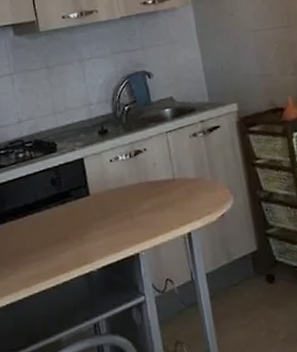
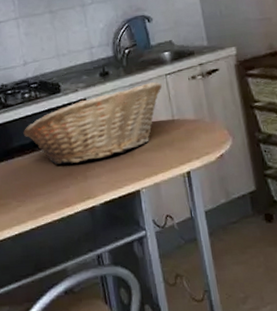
fruit basket: none [16,139,162,228] -> present [23,81,162,165]

